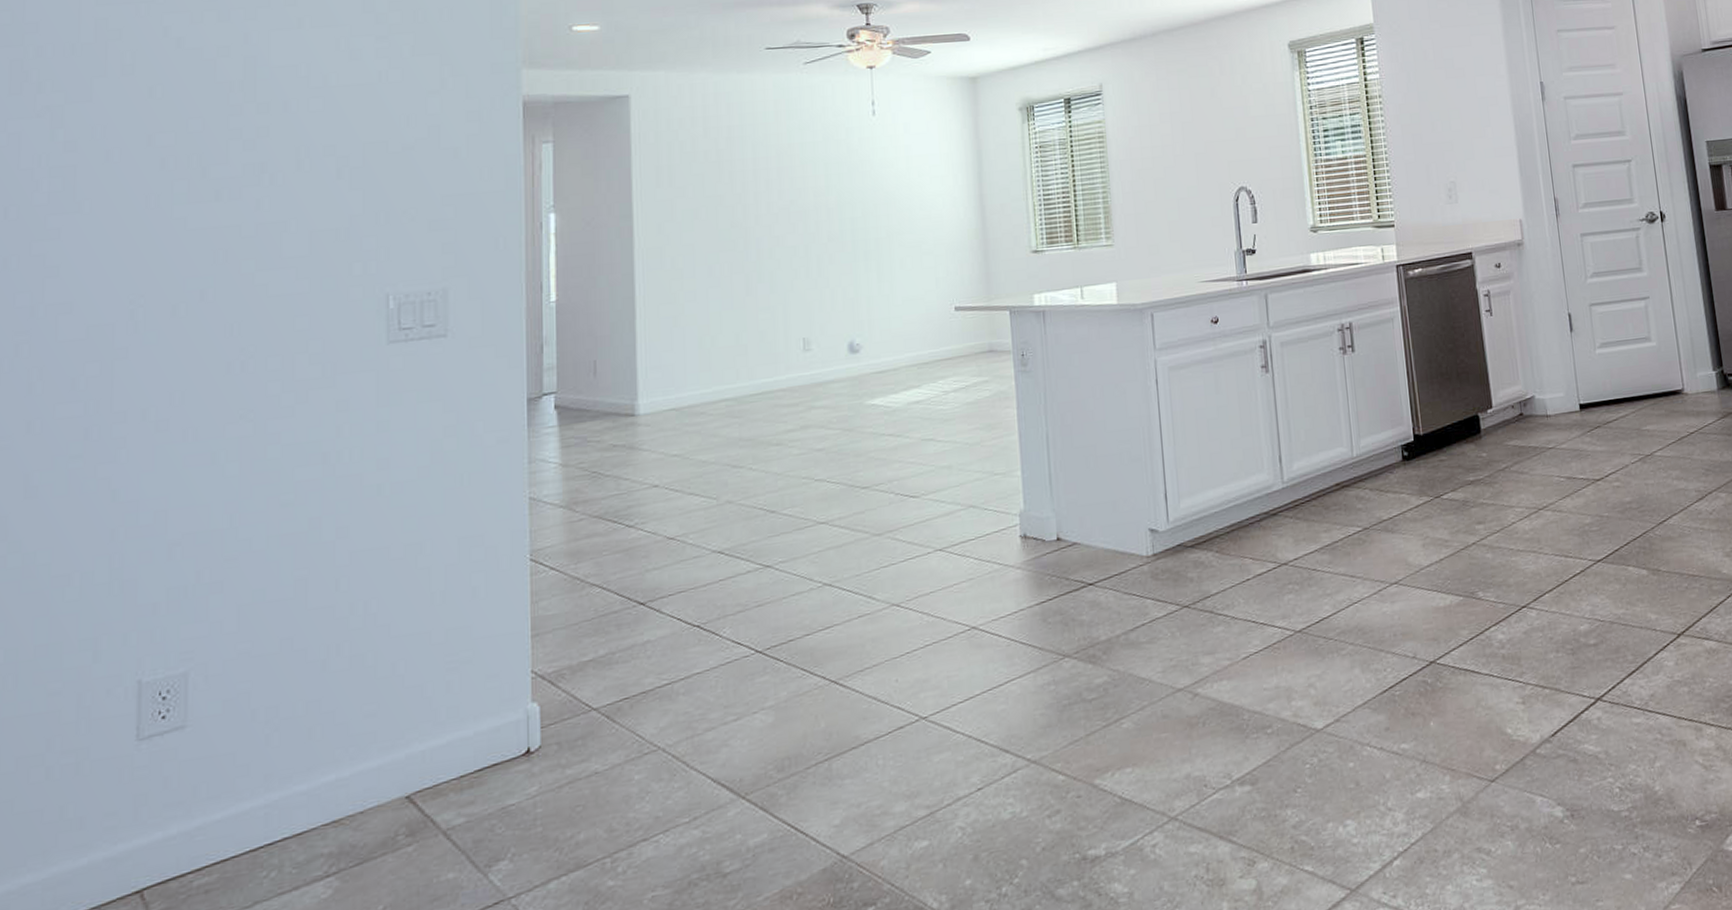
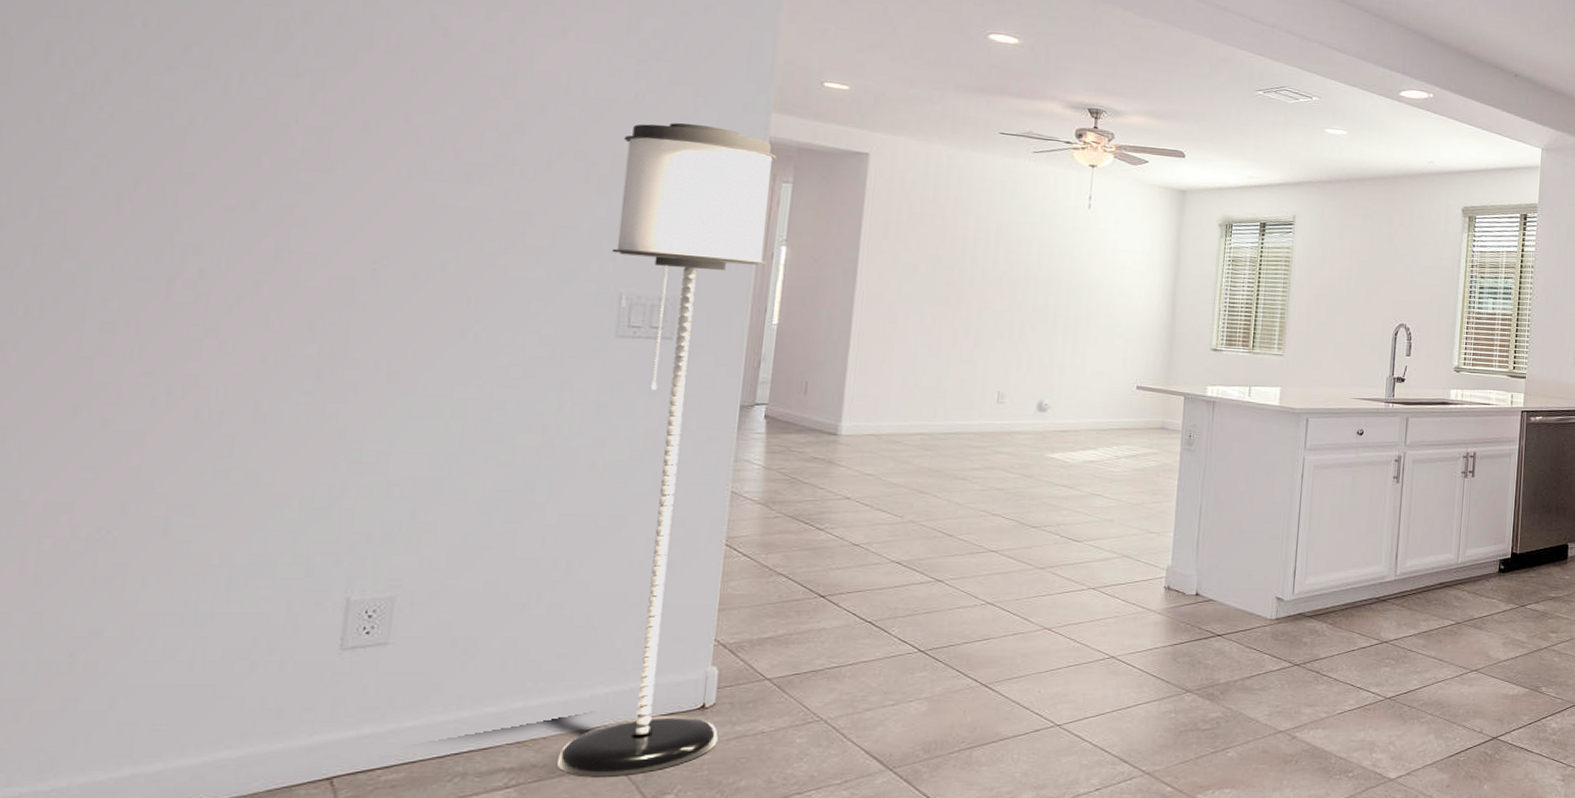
floor lamp: none [372,94,549,853] -> present [556,122,777,777]

